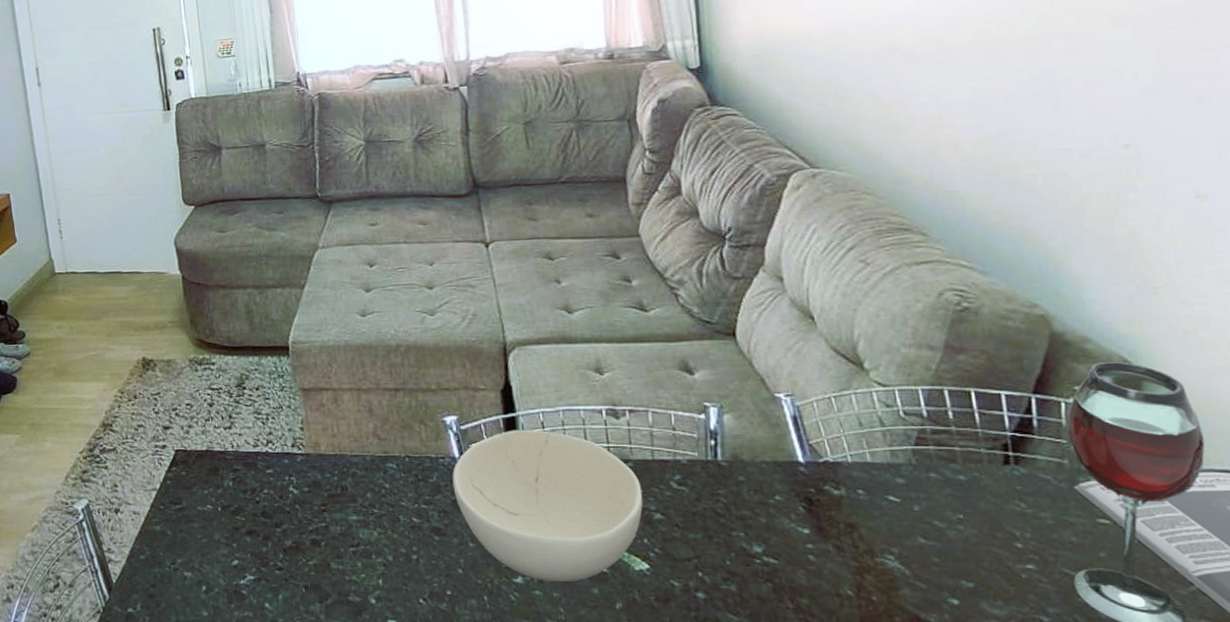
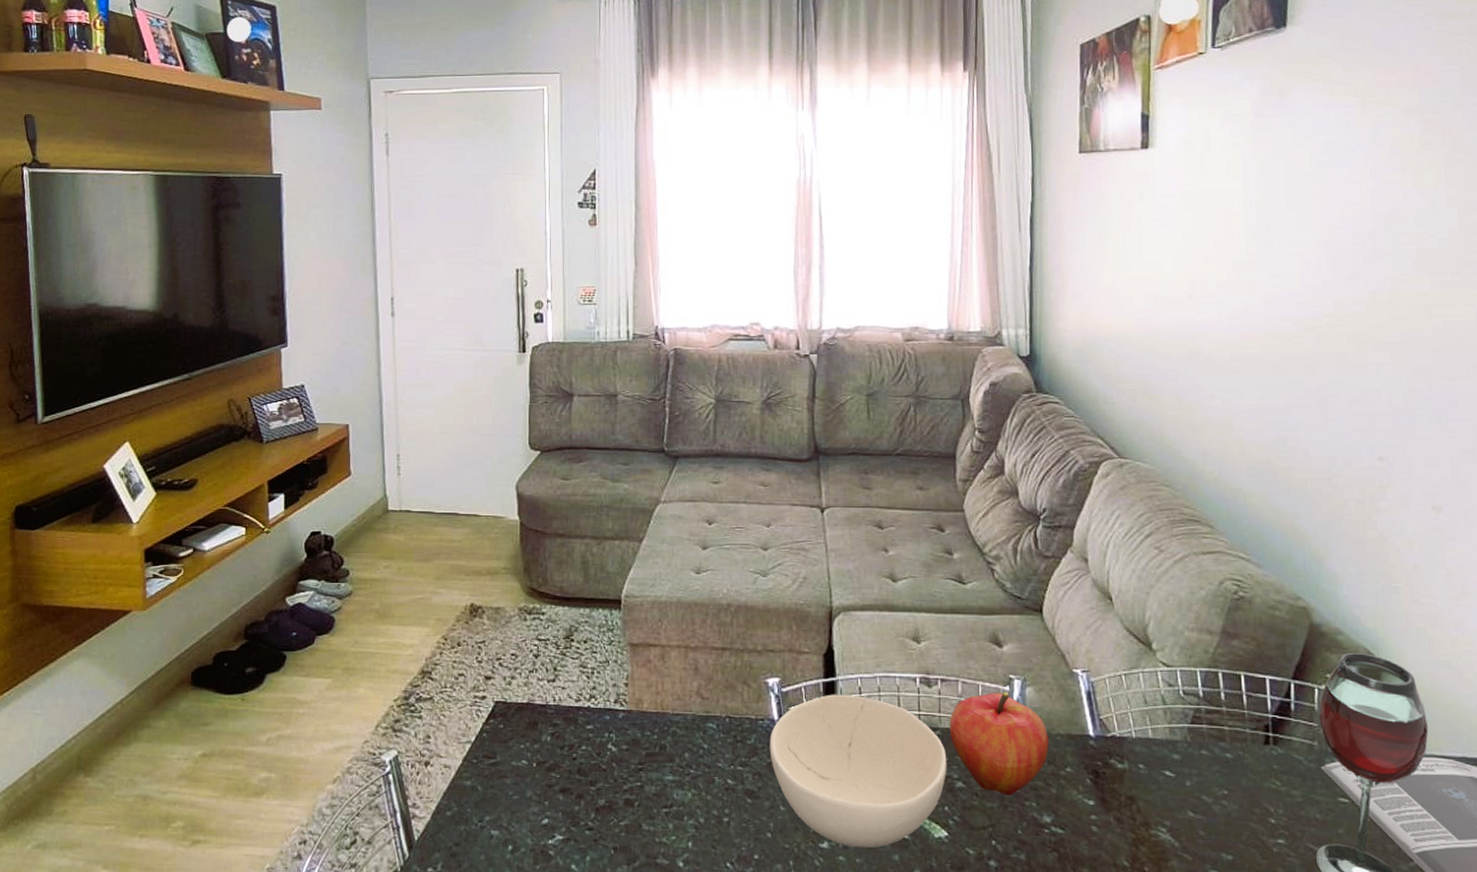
fruit: none [641,420,755,526] -> present [949,692,1050,796]

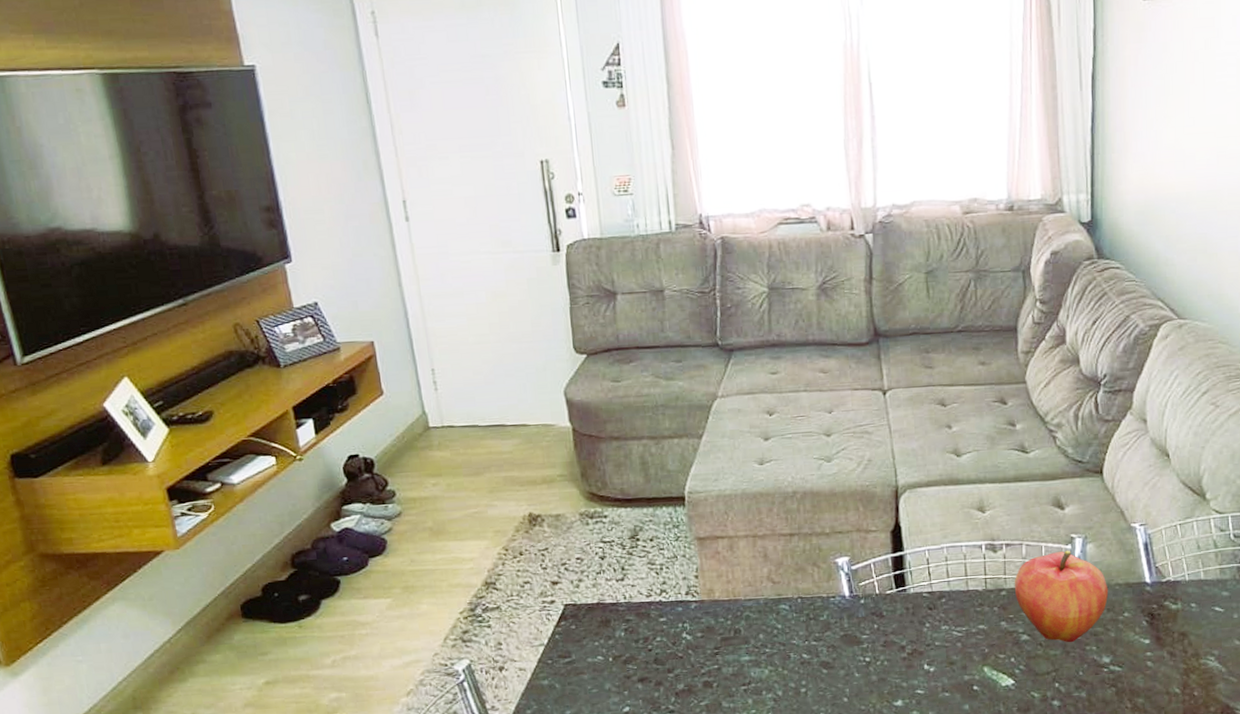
bowl: present [769,694,947,847] -> none [841,566,1013,702]

